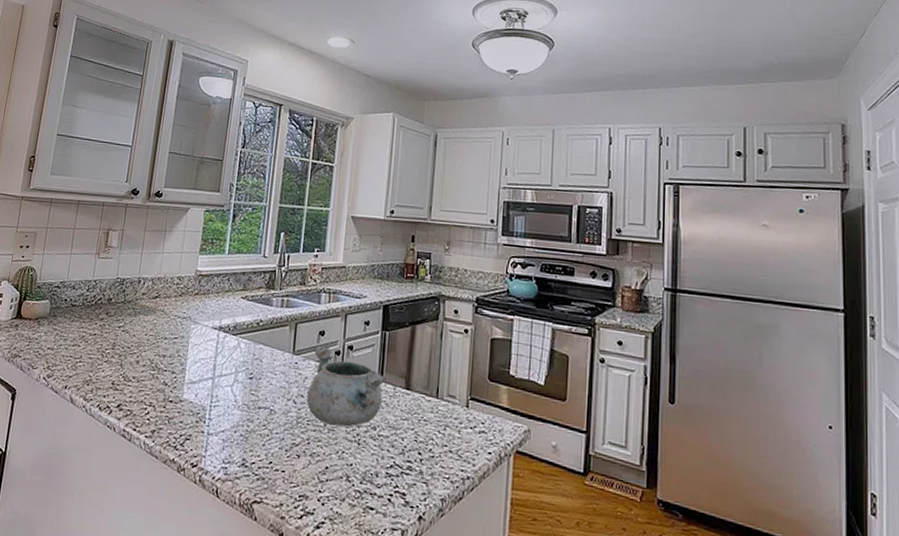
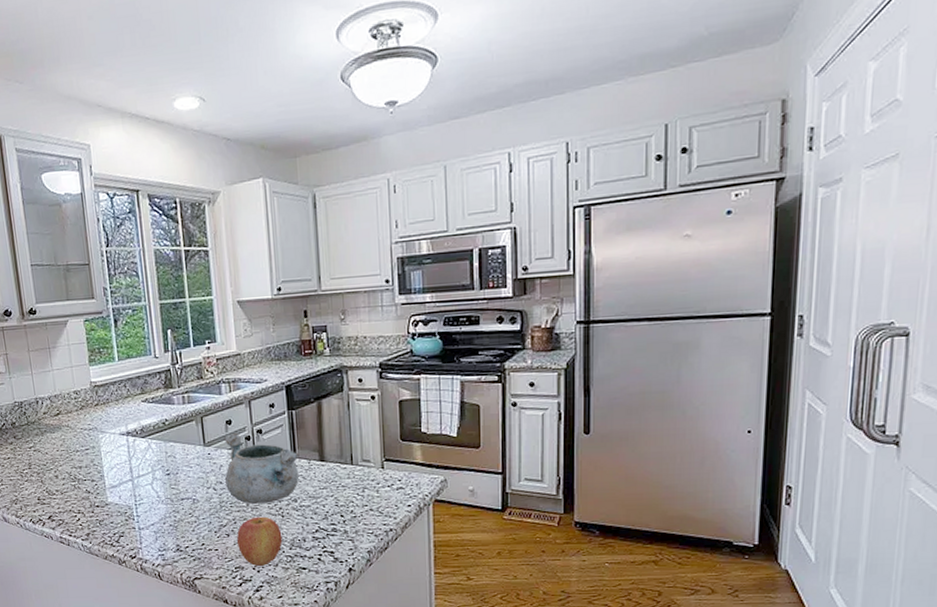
apple: none [306,440,355,499] -> present [236,516,283,566]

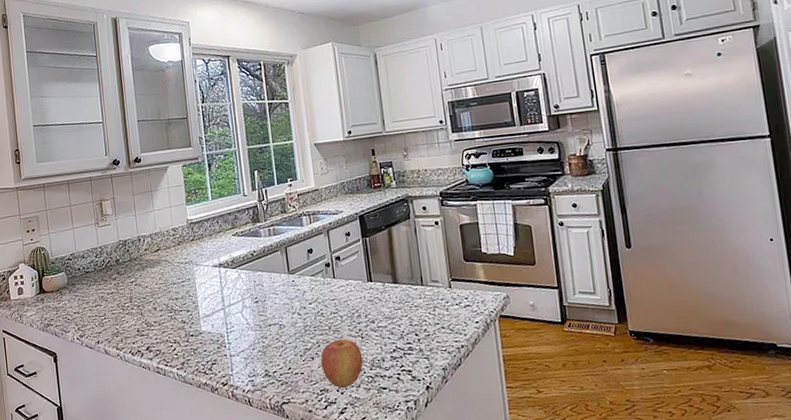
decorative bowl: present [223,433,300,504] -> none [305,261,375,327]

